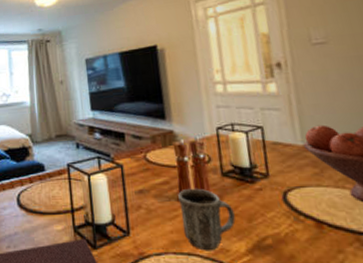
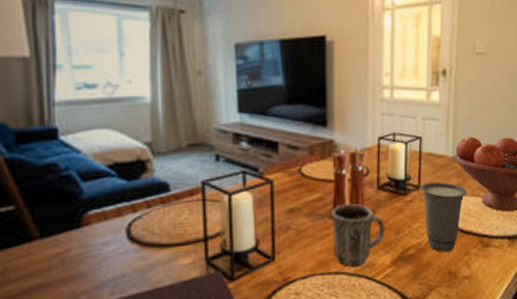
cup: none [269,170,329,247] -> present [420,181,468,253]

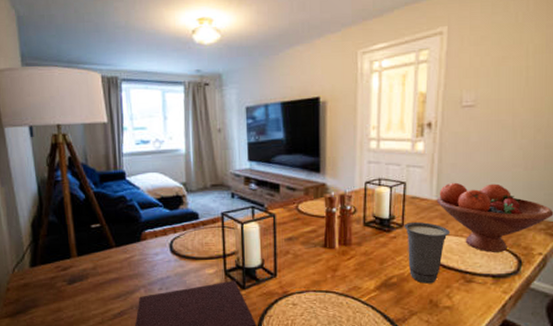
mug: present [332,203,385,268] -> none [323,236,370,289]

